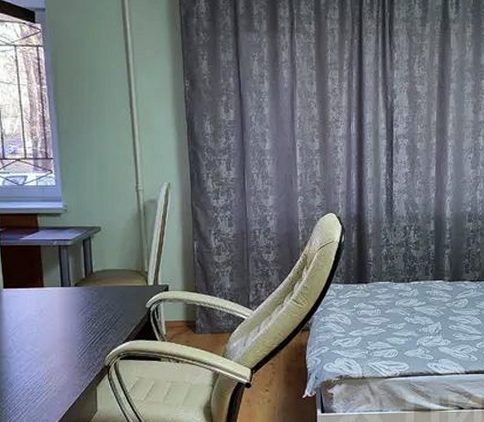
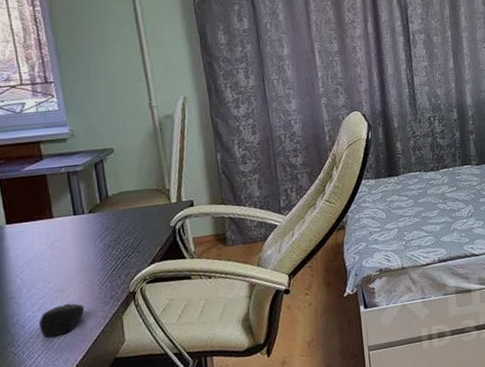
computer mouse: none [24,368,65,397] -> present [38,303,85,337]

